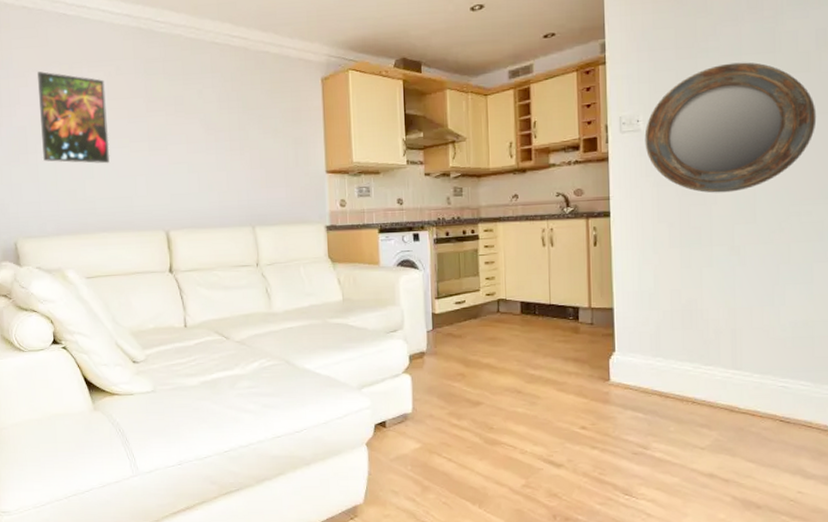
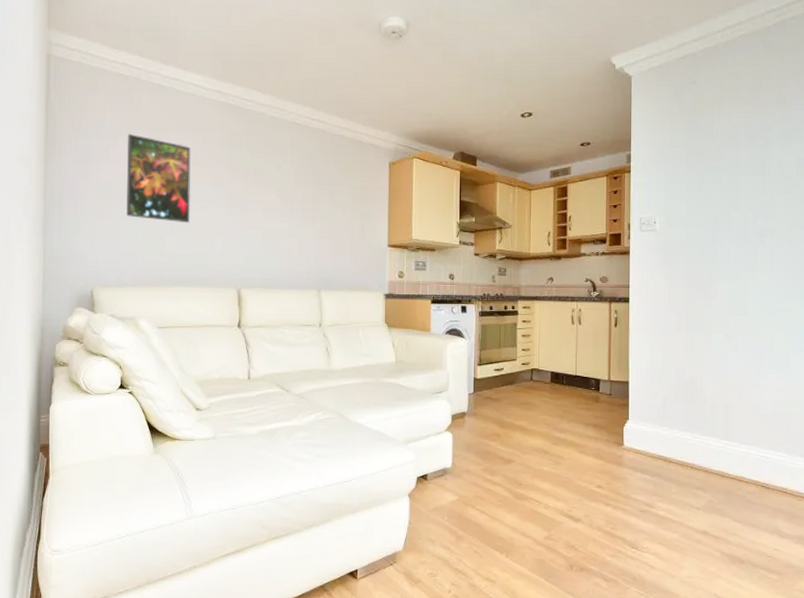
home mirror: present [644,62,817,193] -> none [660,180,796,288]

